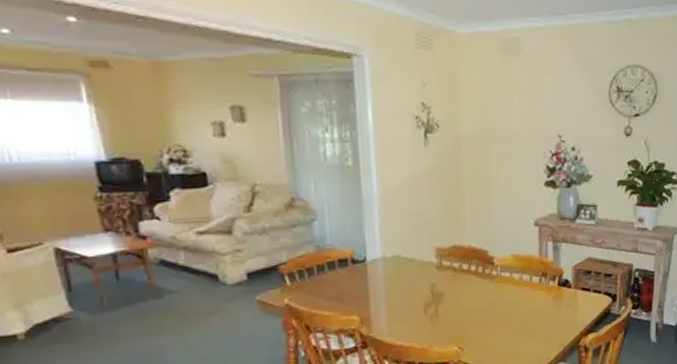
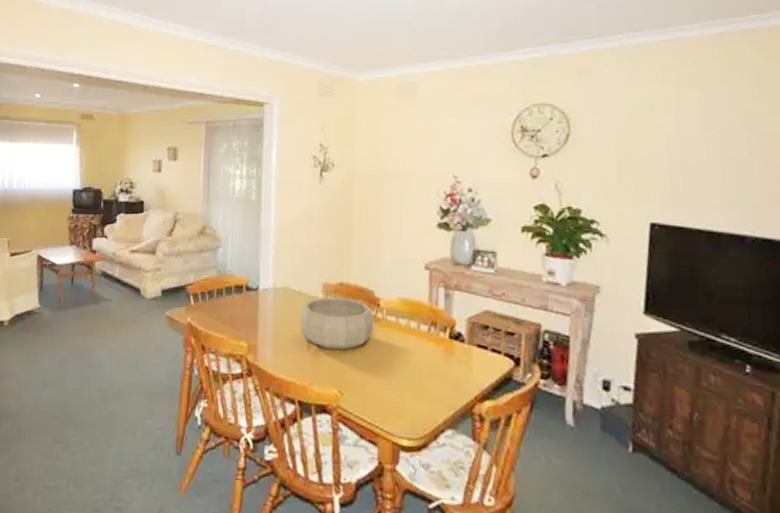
decorative bowl: none [415,260,489,311] -> present [300,297,374,351]

